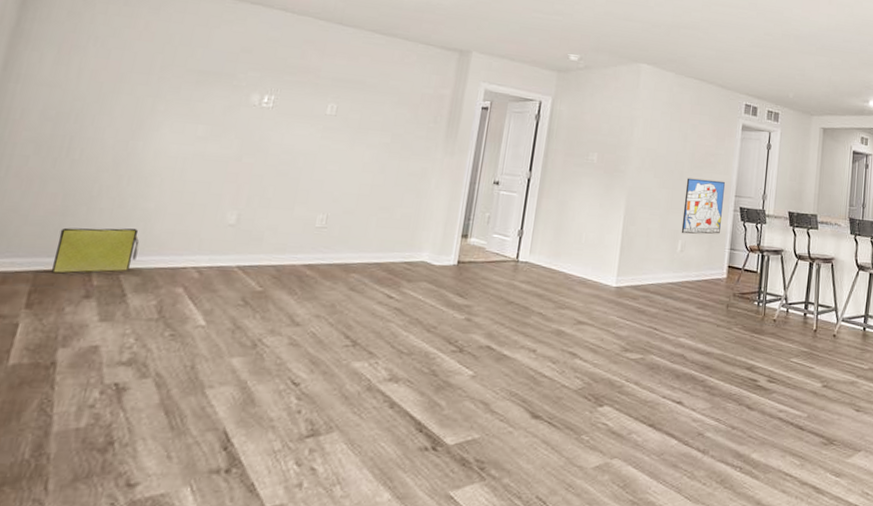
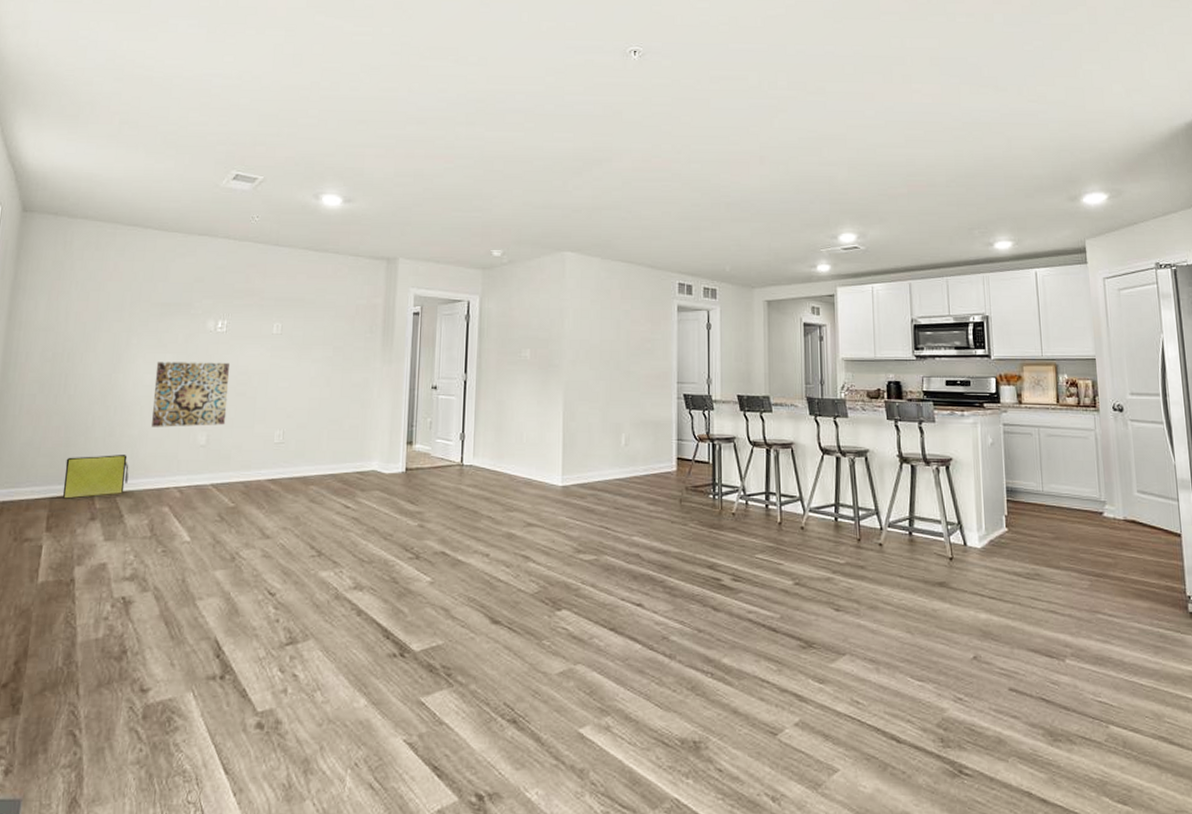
wall art: none [172,132,273,205] -> present [152,361,230,427]
wall art: present [681,178,725,234] -> none [623,367,665,427]

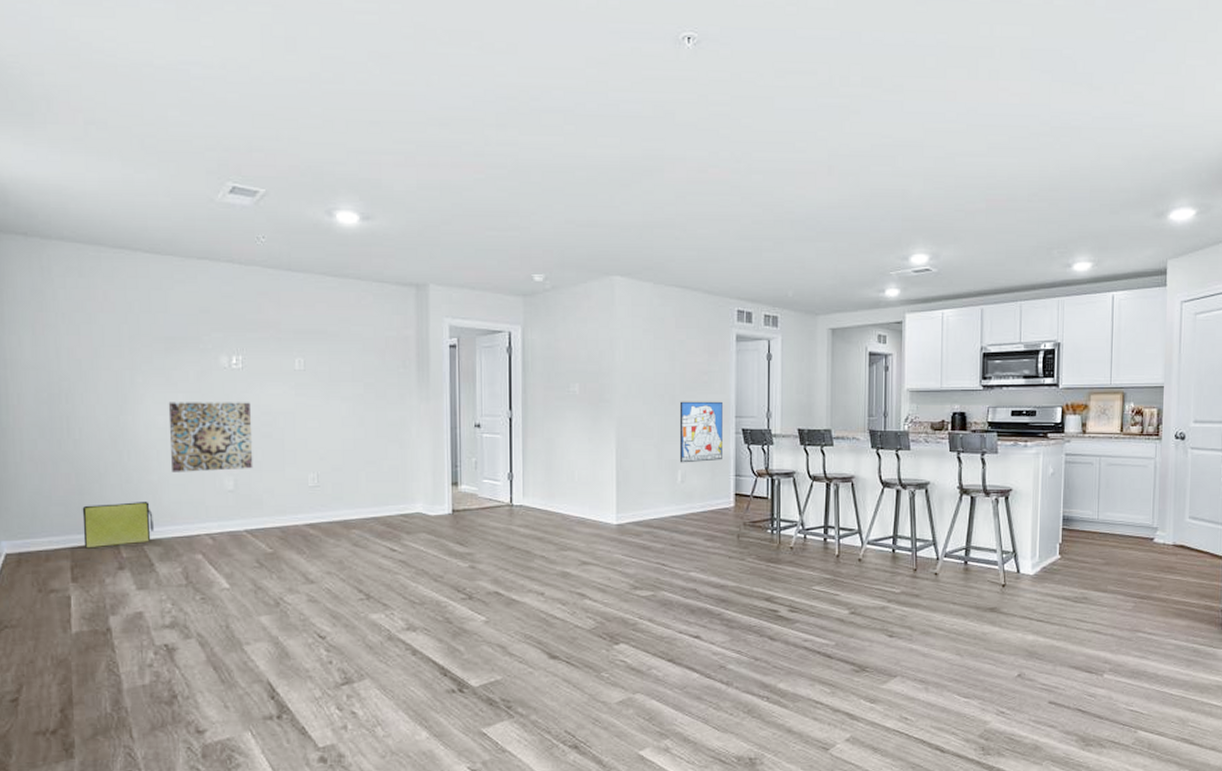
wall art: none [623,367,665,427] -> present [679,401,722,463]

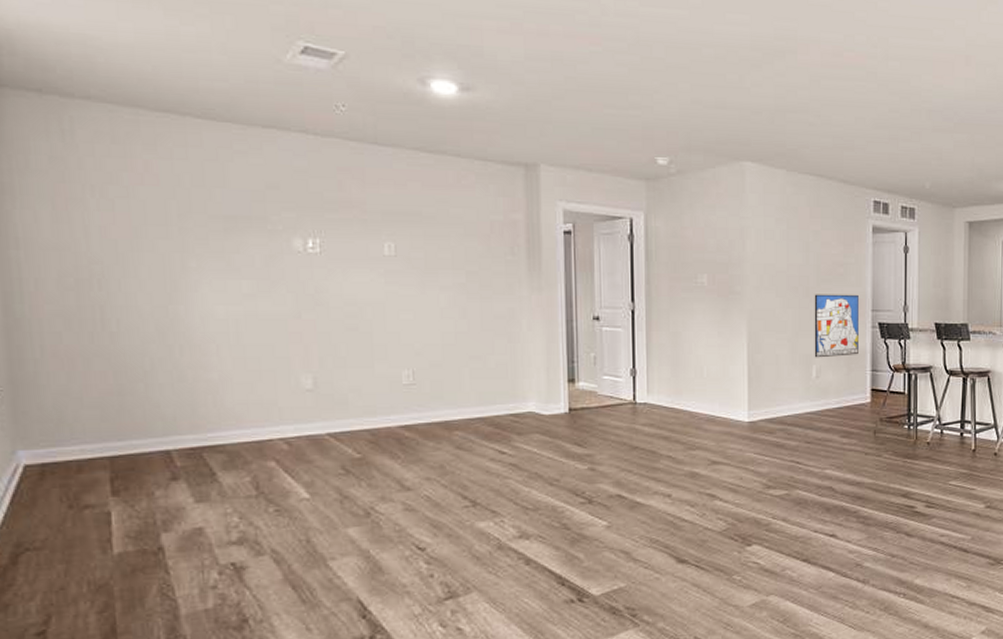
bag: present [82,502,154,549] -> none [123,403,215,457]
wall art: present [168,402,253,472] -> none [229,290,336,370]

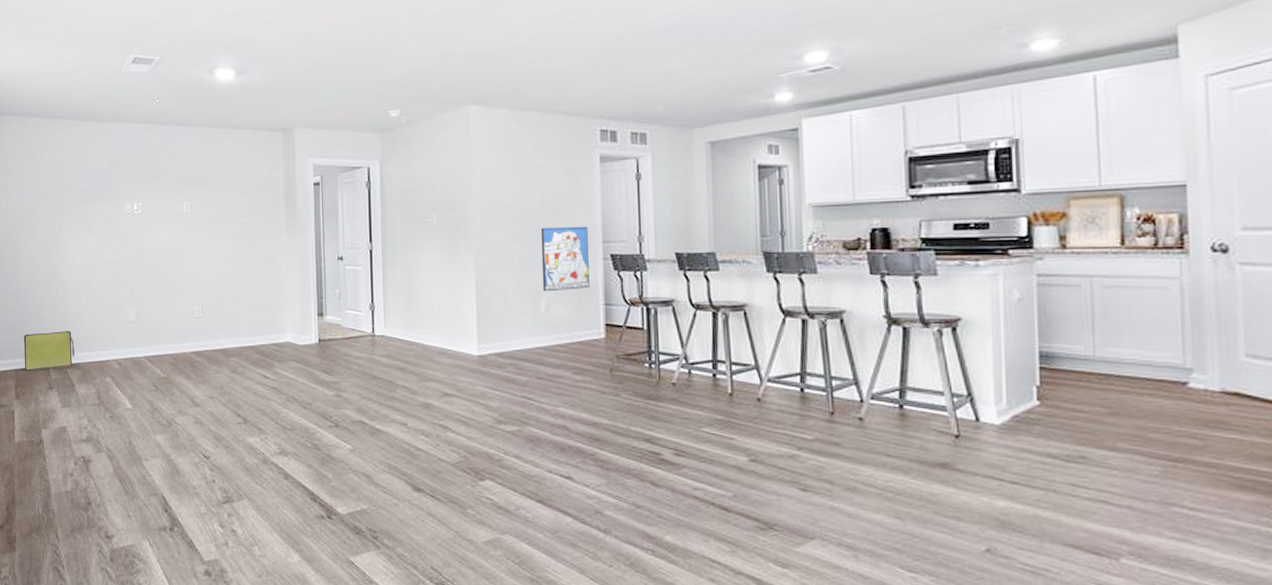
bag: none [123,403,215,457] -> present [23,331,75,371]

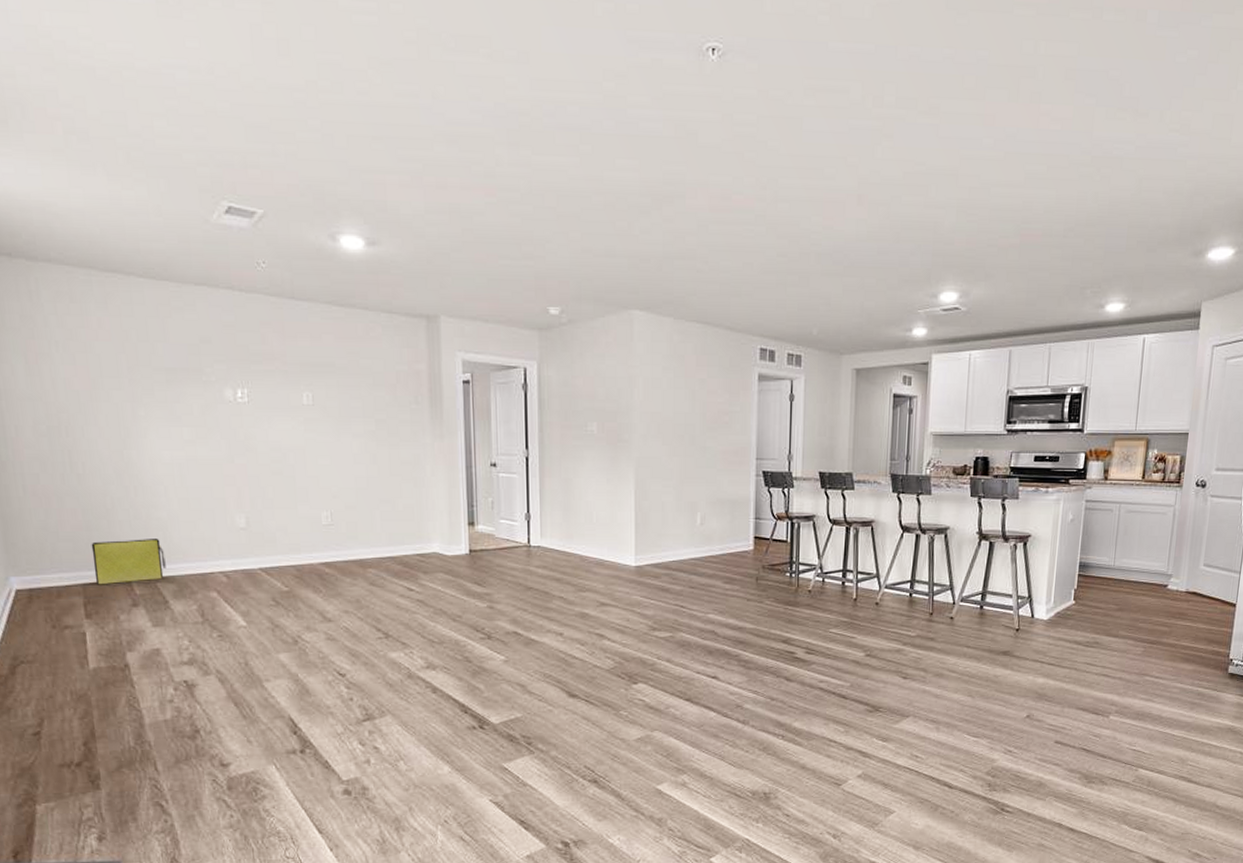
wall art: present [540,226,590,292] -> none [699,442,743,506]

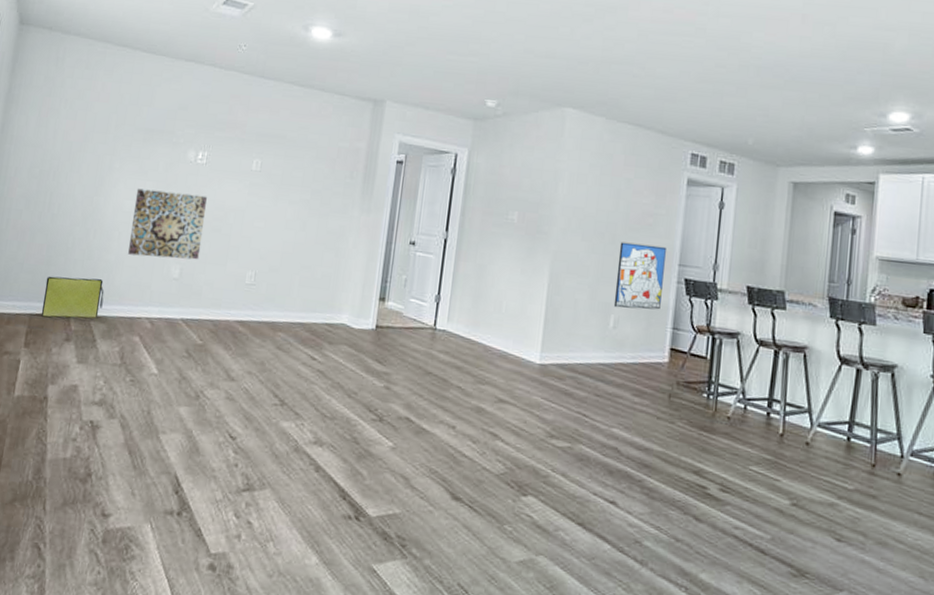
wall art: none [173,436,265,509] -> present [128,188,207,260]
wall art: none [699,442,743,506] -> present [613,242,666,310]

